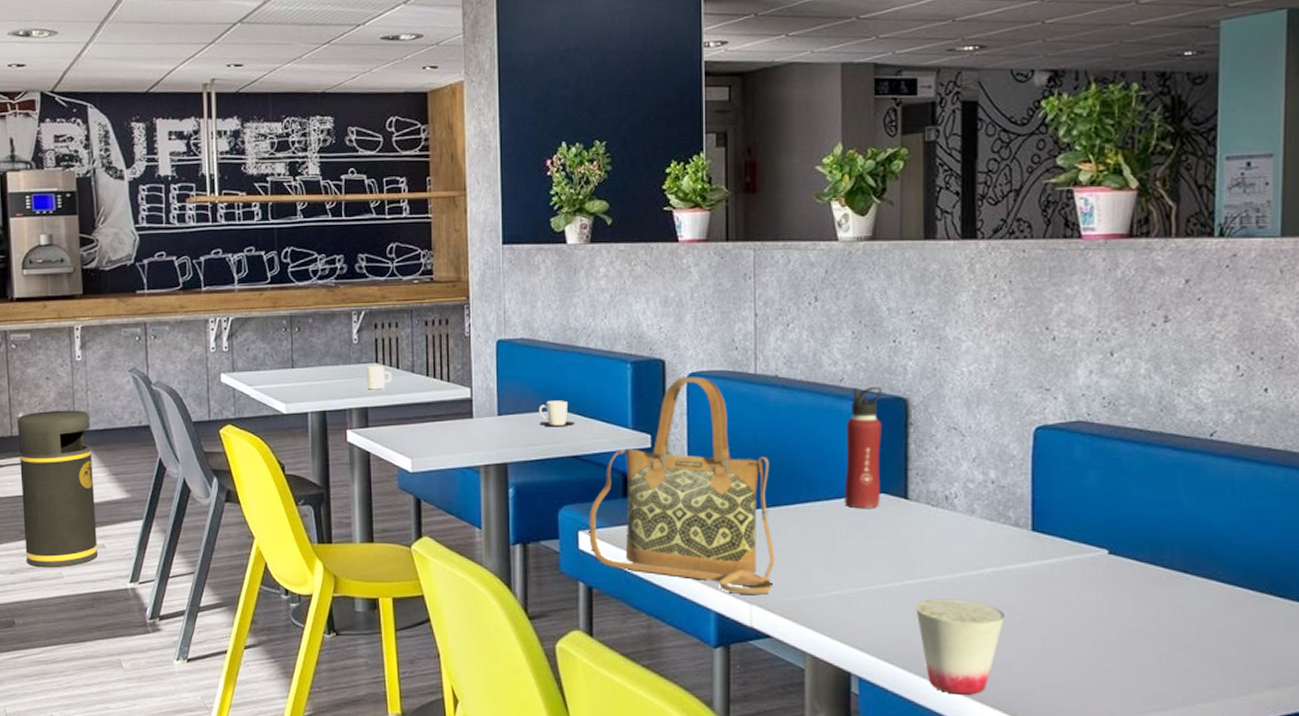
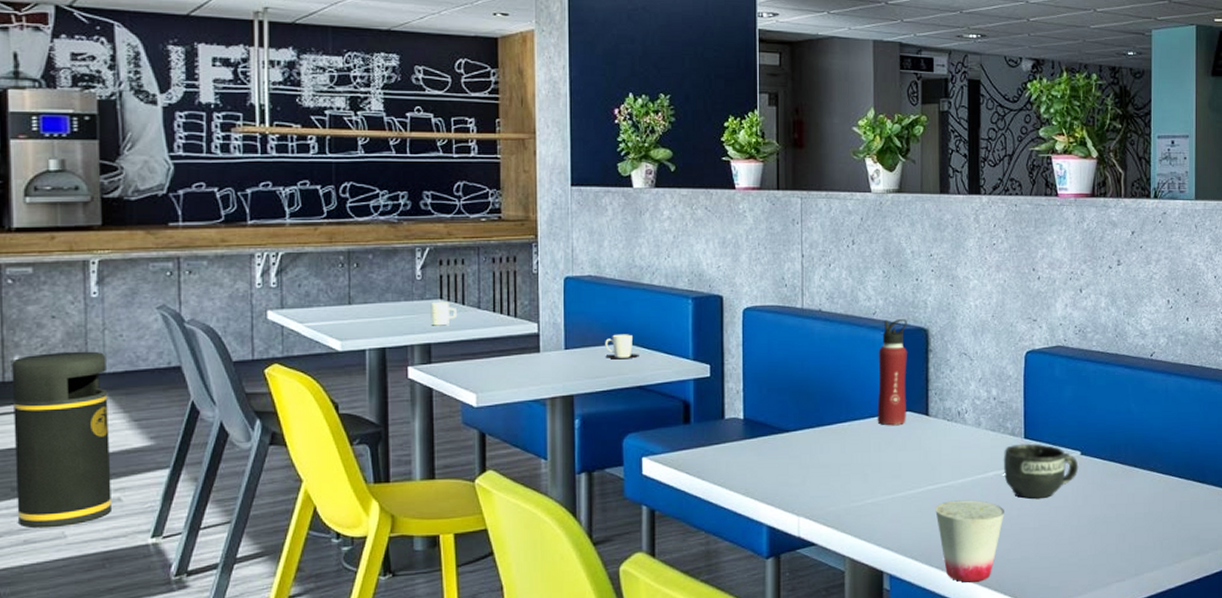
handbag: present [589,377,776,594] -> none [652,311,820,508]
mug: none [1003,537,1106,604] -> present [1003,443,1079,499]

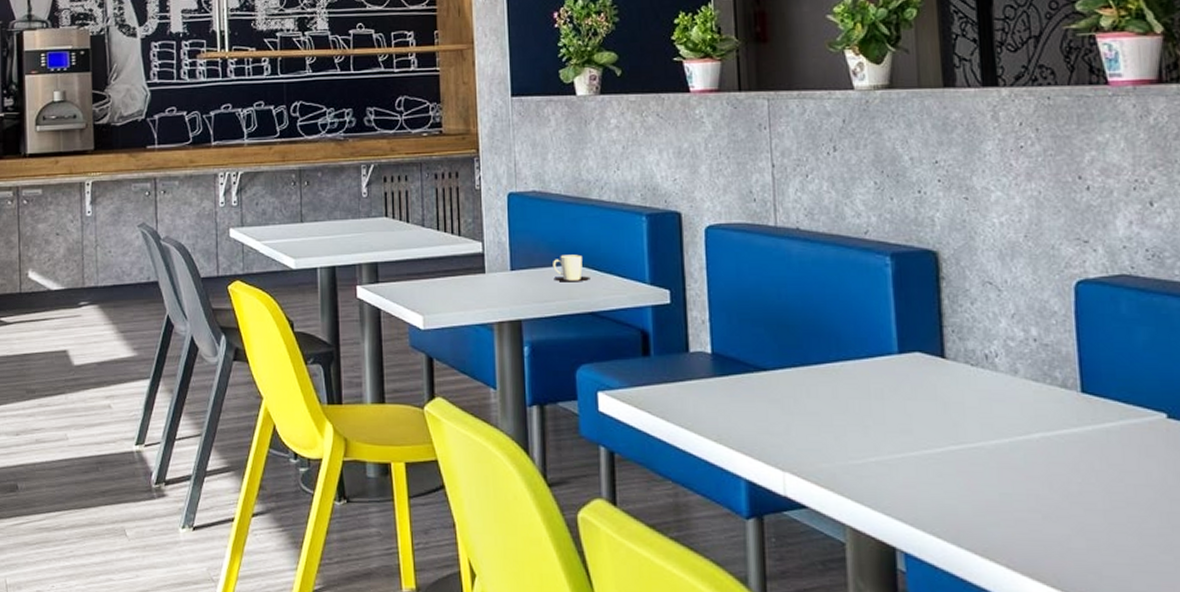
trash bin: present [12,351,111,528] -> none [27,266,103,430]
mug: present [431,301,458,326] -> none [376,219,403,245]
water bottle: present [877,319,907,425] -> none [874,240,915,368]
cup: present [935,500,1004,583] -> none [961,466,1059,574]
mug: present [1003,443,1079,499] -> none [1052,399,1166,473]

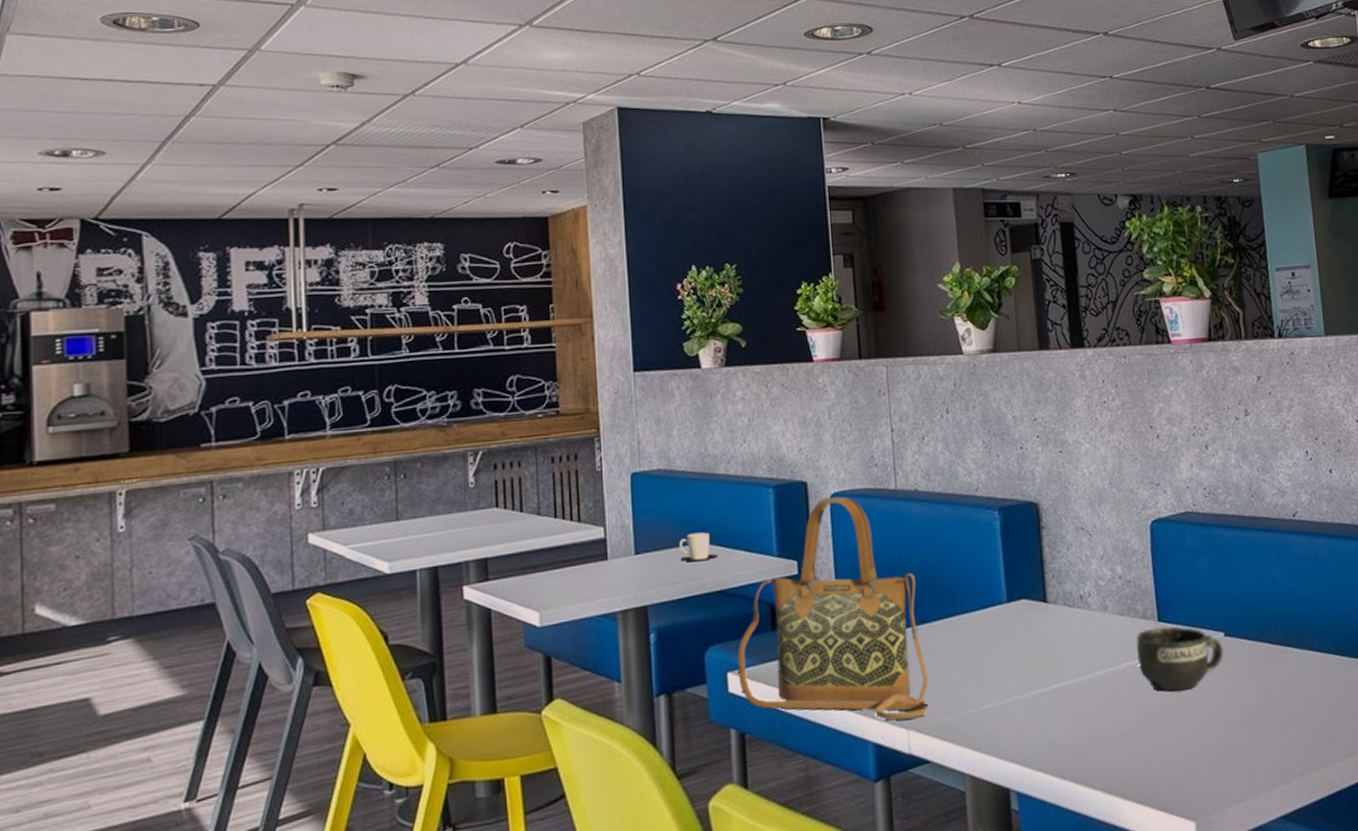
handbag: none [608,229,807,461] -> present [737,496,929,721]
mug: none [1052,399,1166,473] -> present [1136,627,1224,692]

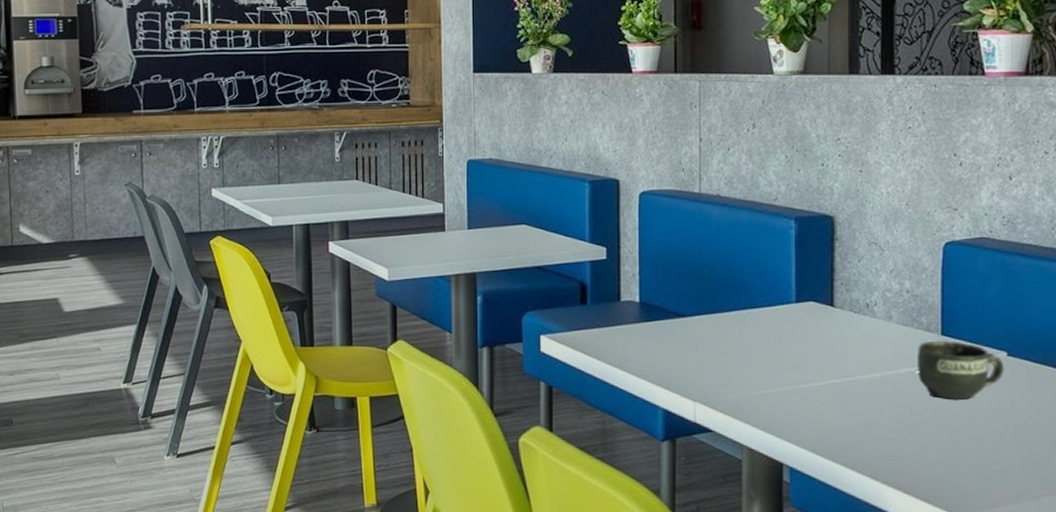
cup: present [679,532,720,562] -> none [505,215,539,239]
handbag: present [737,496,929,721] -> none [550,195,717,393]

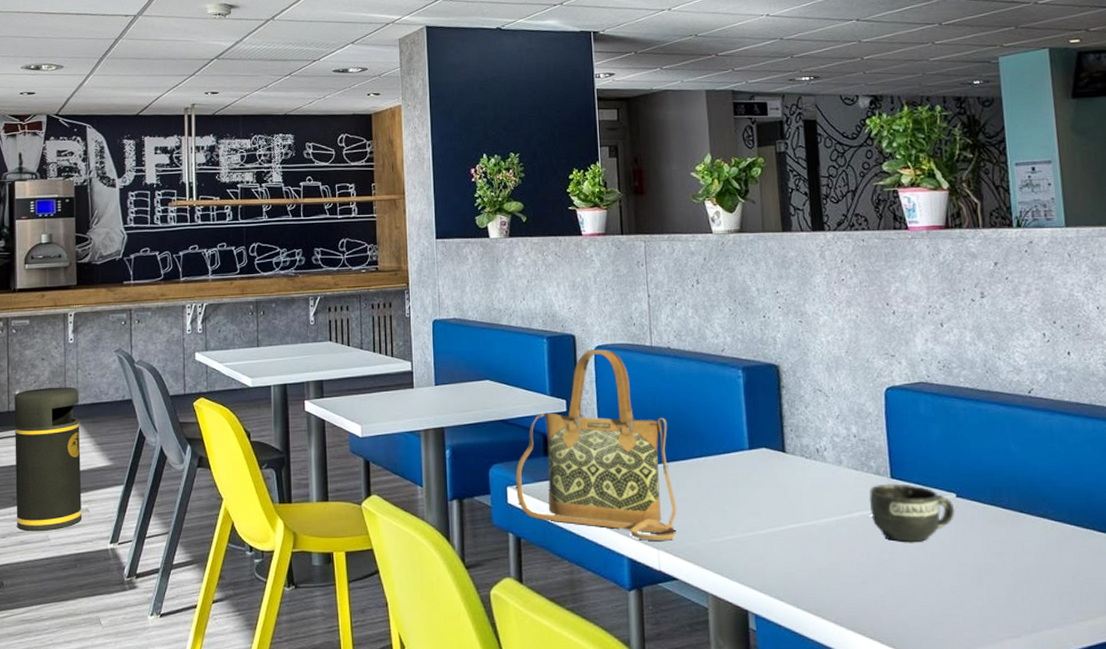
trash bin: none [18,221,93,370] -> present [14,387,82,532]
handbag: none [550,195,717,393] -> present [515,349,677,541]

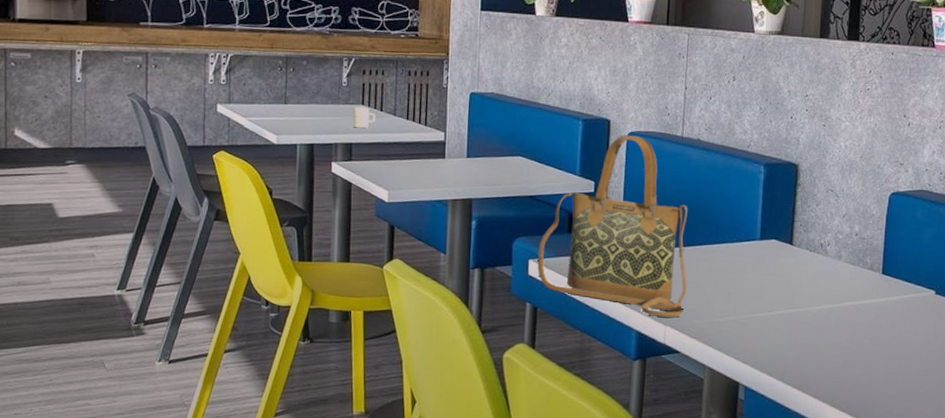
trash bin: present [14,387,82,532] -> none [12,127,87,274]
mug: none [322,343,344,365] -> present [353,106,376,129]
mug: present [869,483,955,543] -> none [859,278,933,332]

